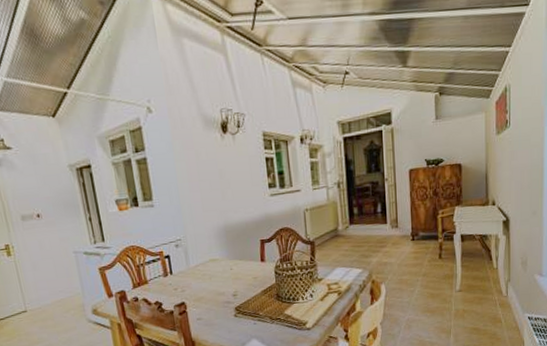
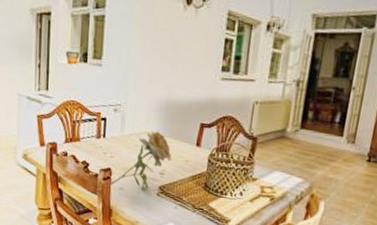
flower: none [185,256,241,319] -> present [108,130,172,189]

